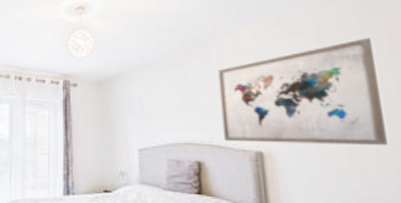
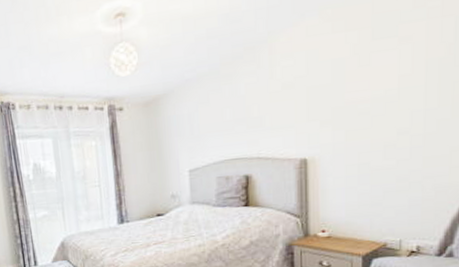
wall art: present [218,38,388,146] -> none [269,26,423,152]

